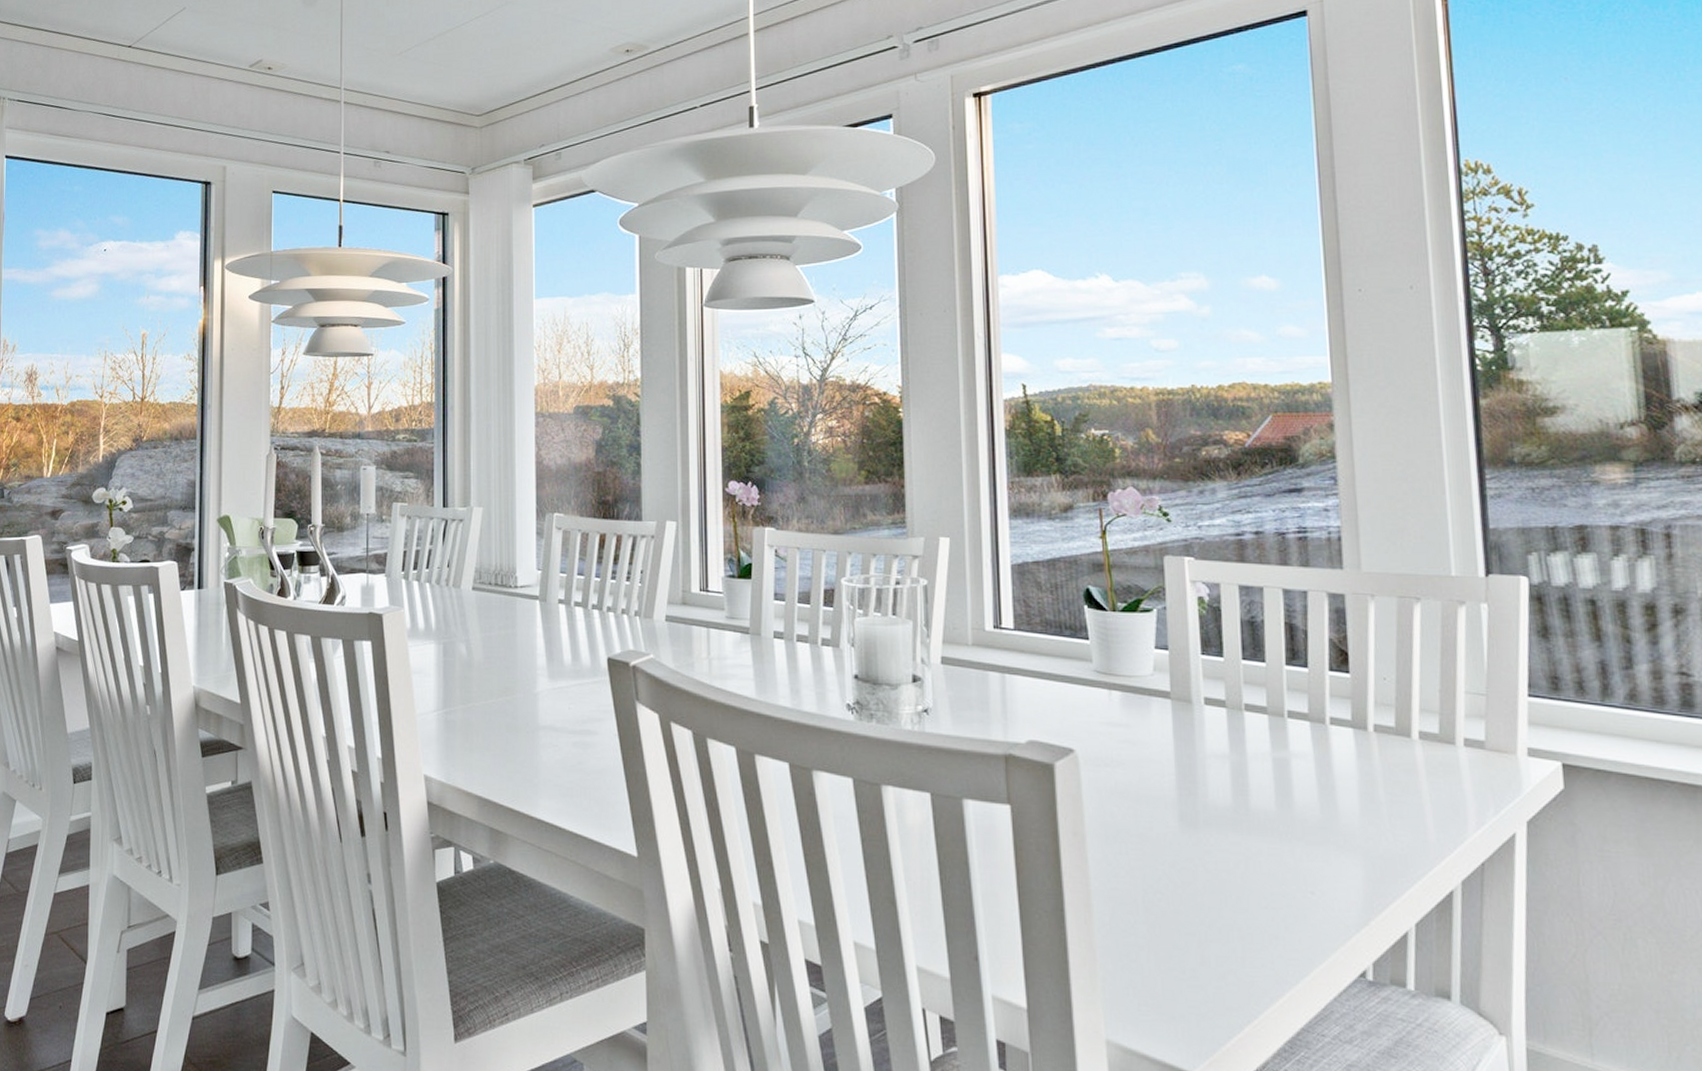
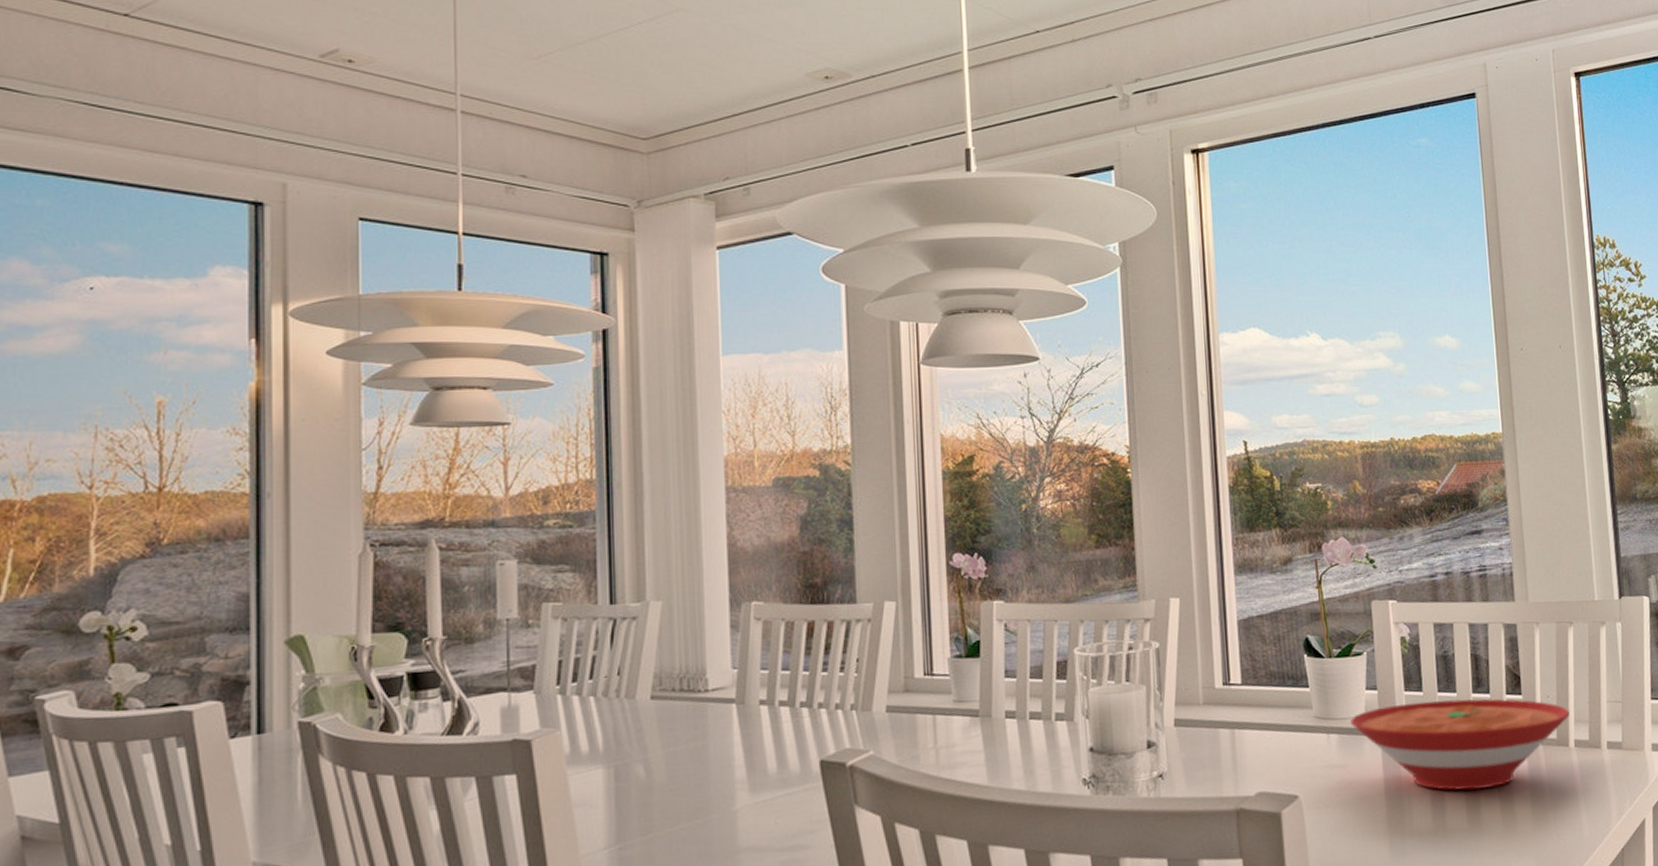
bowl: none [1136,668,1413,772] -> present [1351,699,1570,790]

